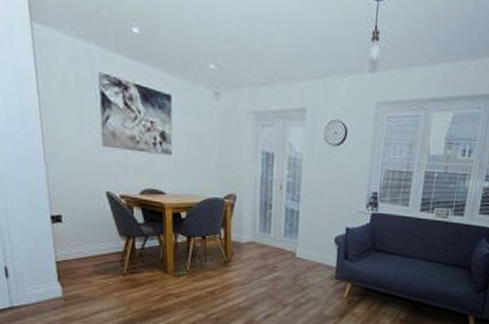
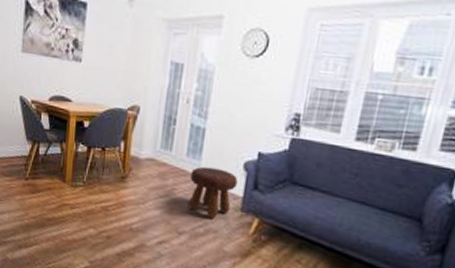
footstool: none [289,244,331,288] -> present [188,166,238,219]

